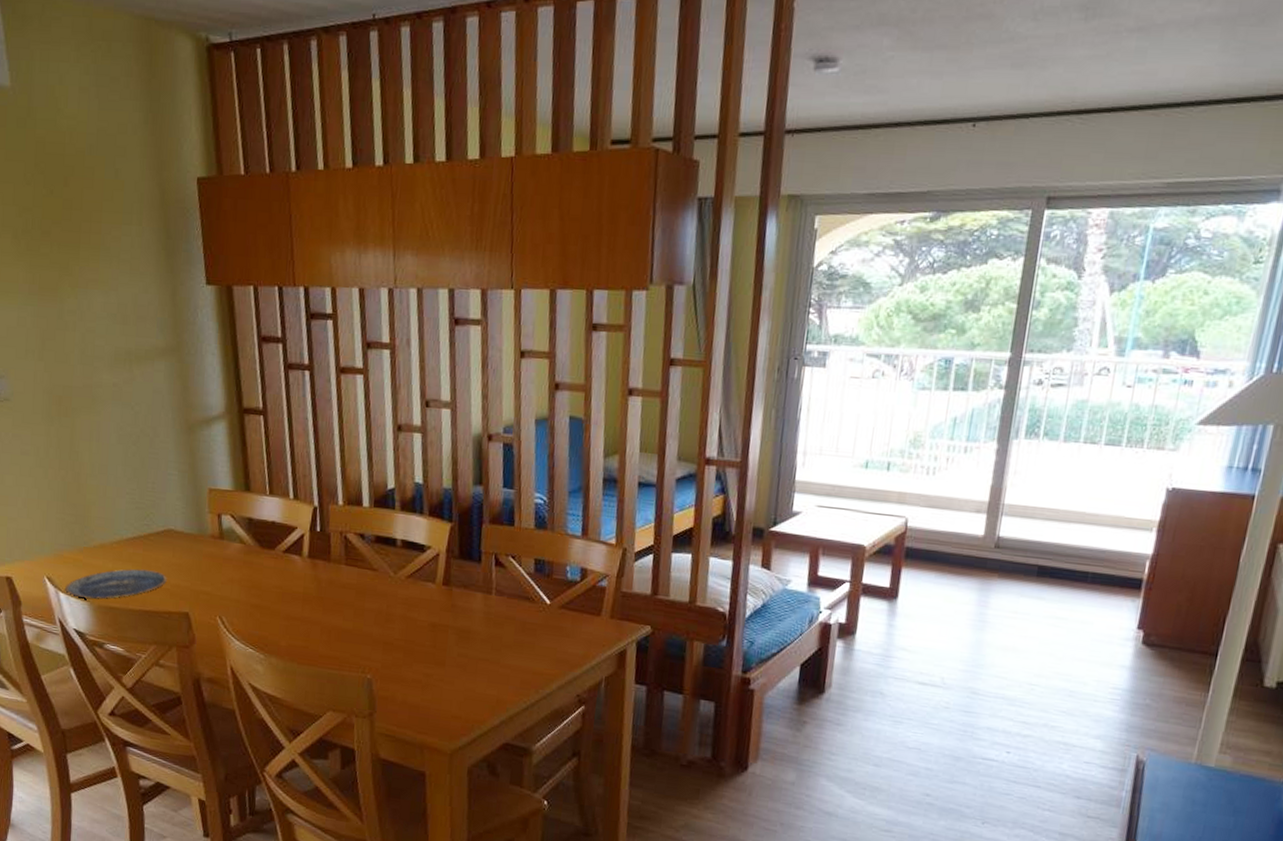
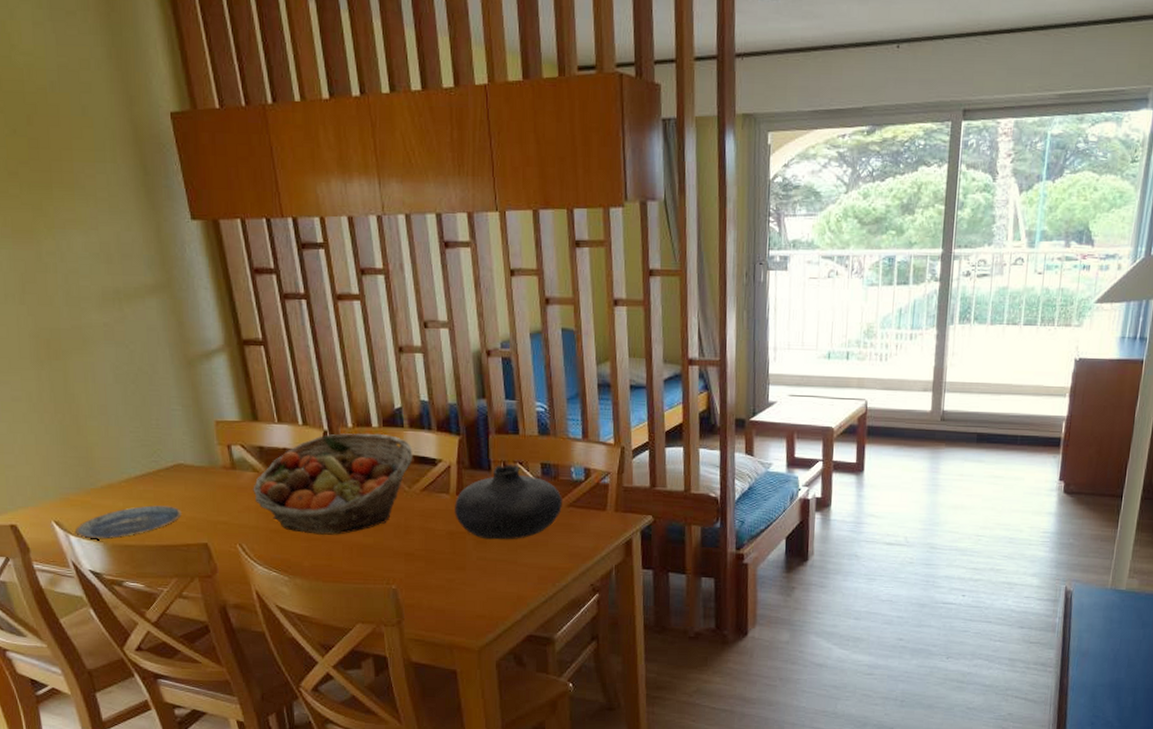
fruit basket: none [238,510,402,617] -> present [253,433,413,535]
vase: none [439,557,554,639] -> present [455,465,562,540]

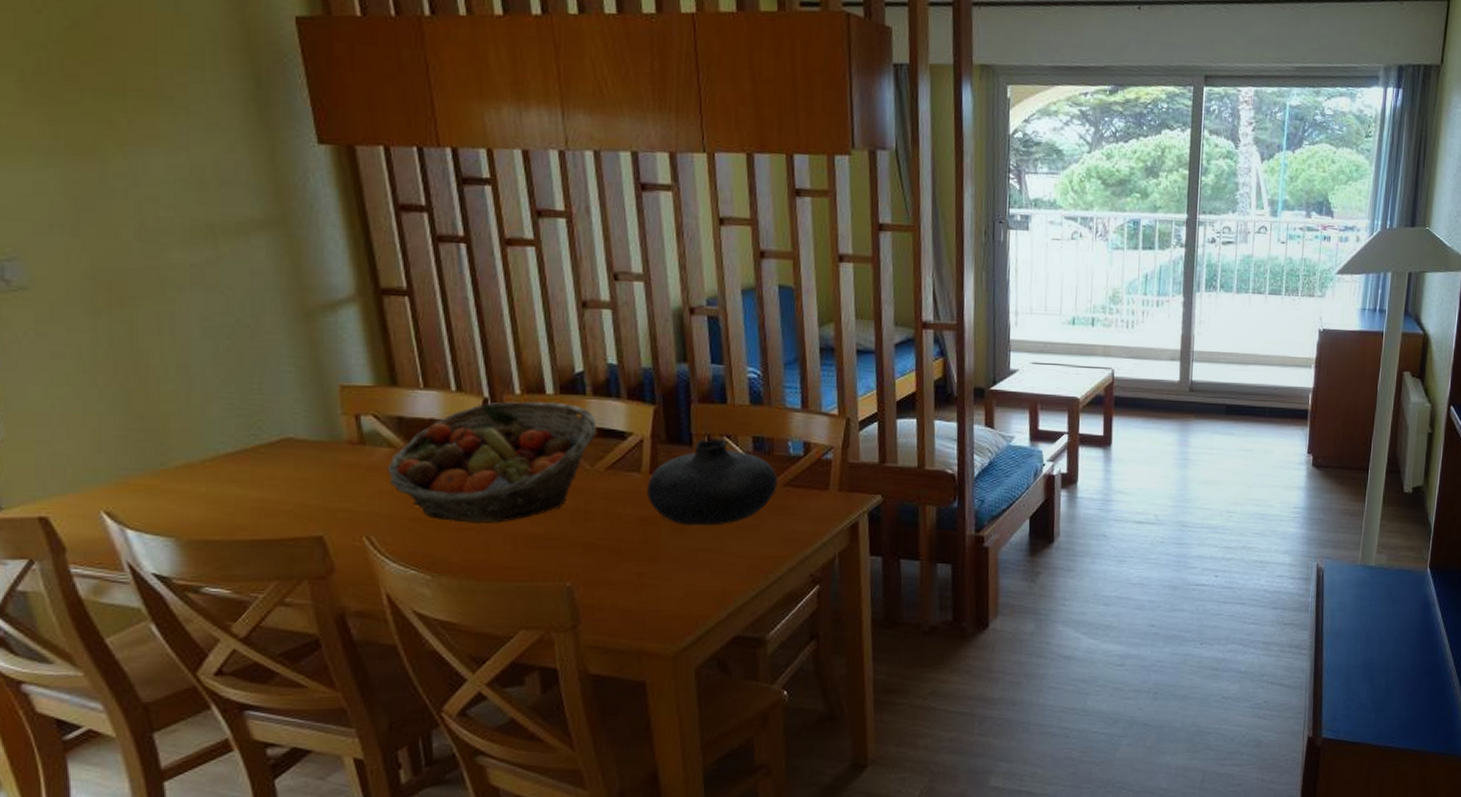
plate: present [75,505,182,540] -> none [135,490,288,534]

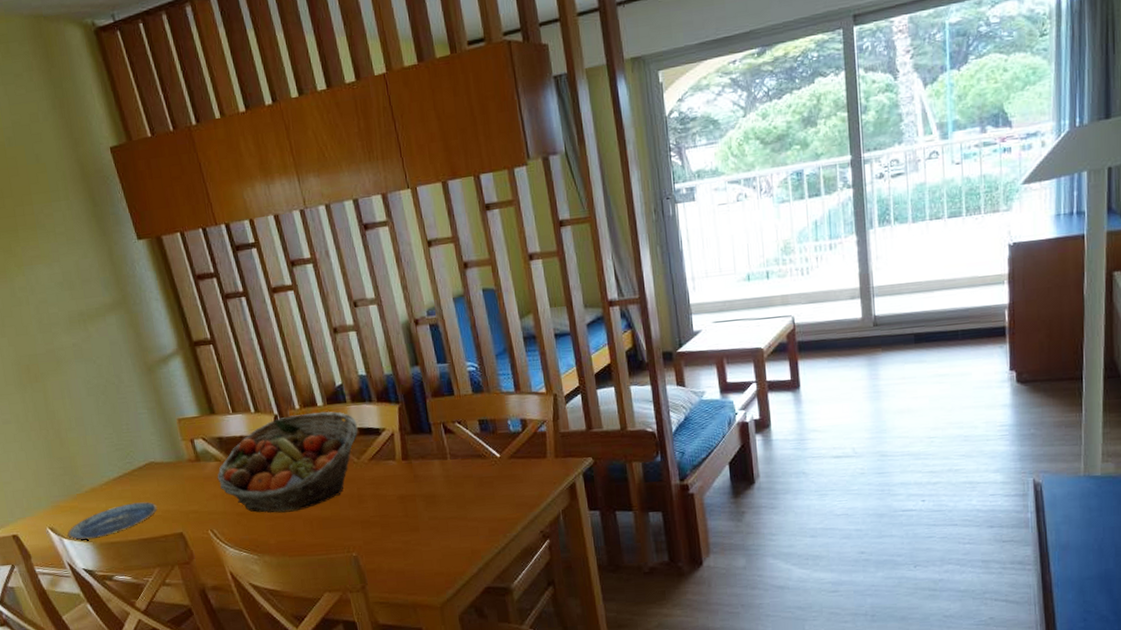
plate: none [135,490,288,534] -> present [67,502,158,541]
vase: present [647,438,777,526] -> none [402,424,504,500]

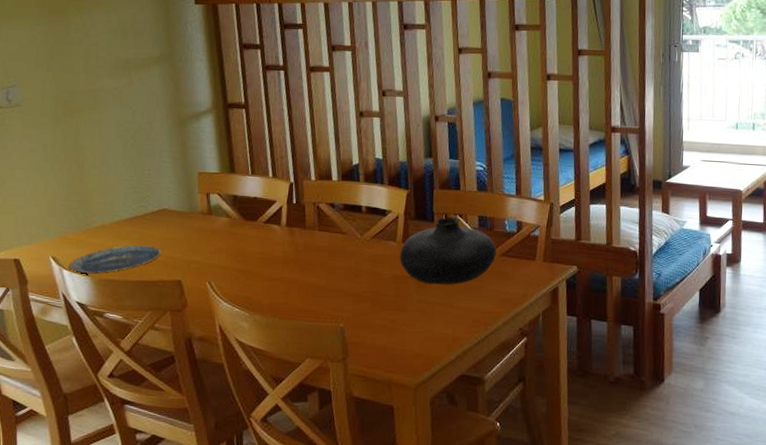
fruit basket: present [217,411,358,514] -> none [225,185,366,276]
vase: none [402,424,504,500] -> present [400,216,496,285]

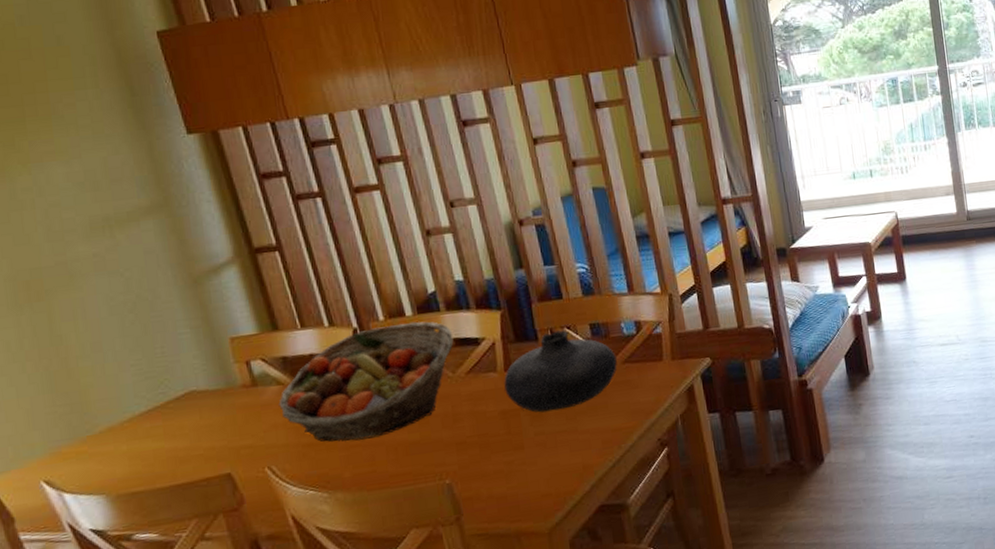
plate: present [69,245,162,274] -> none [70,439,198,494]
fruit basket: none [225,185,366,276] -> present [278,321,454,442]

